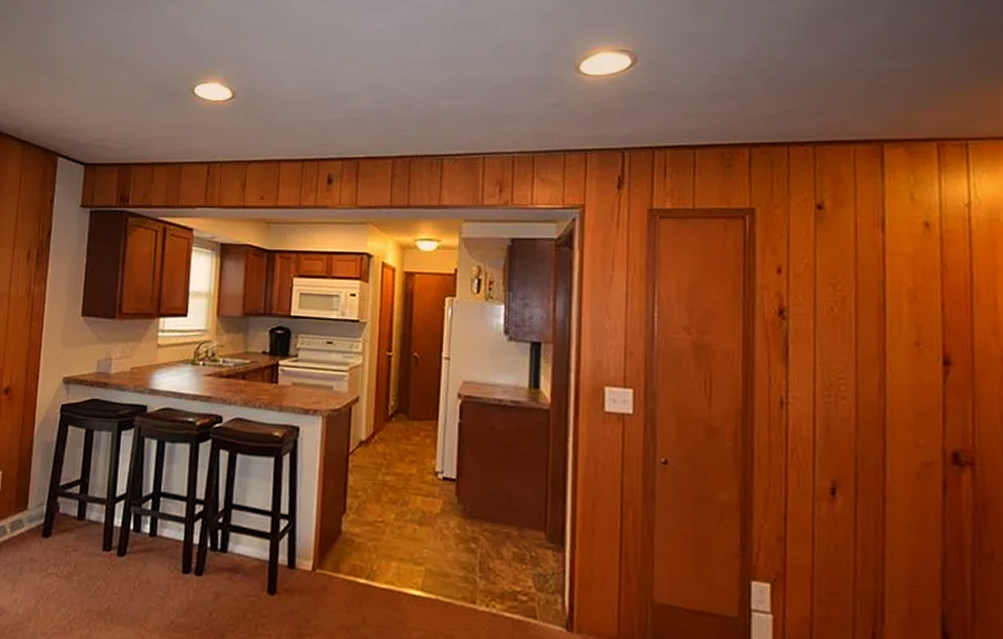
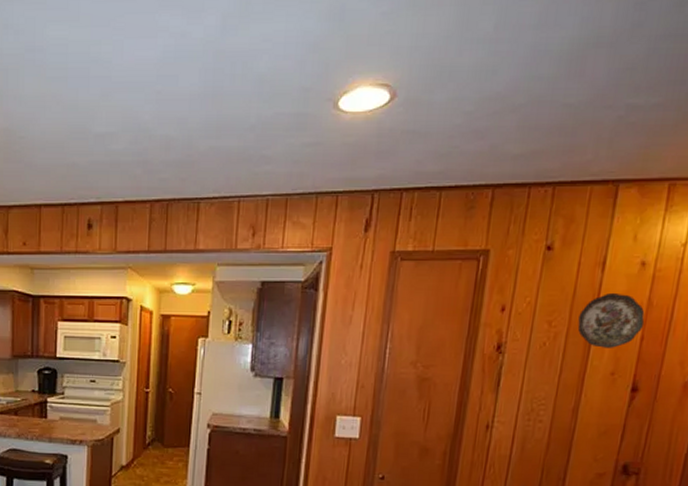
decorative plate: none [866,254,942,315] -> present [577,292,645,348]

